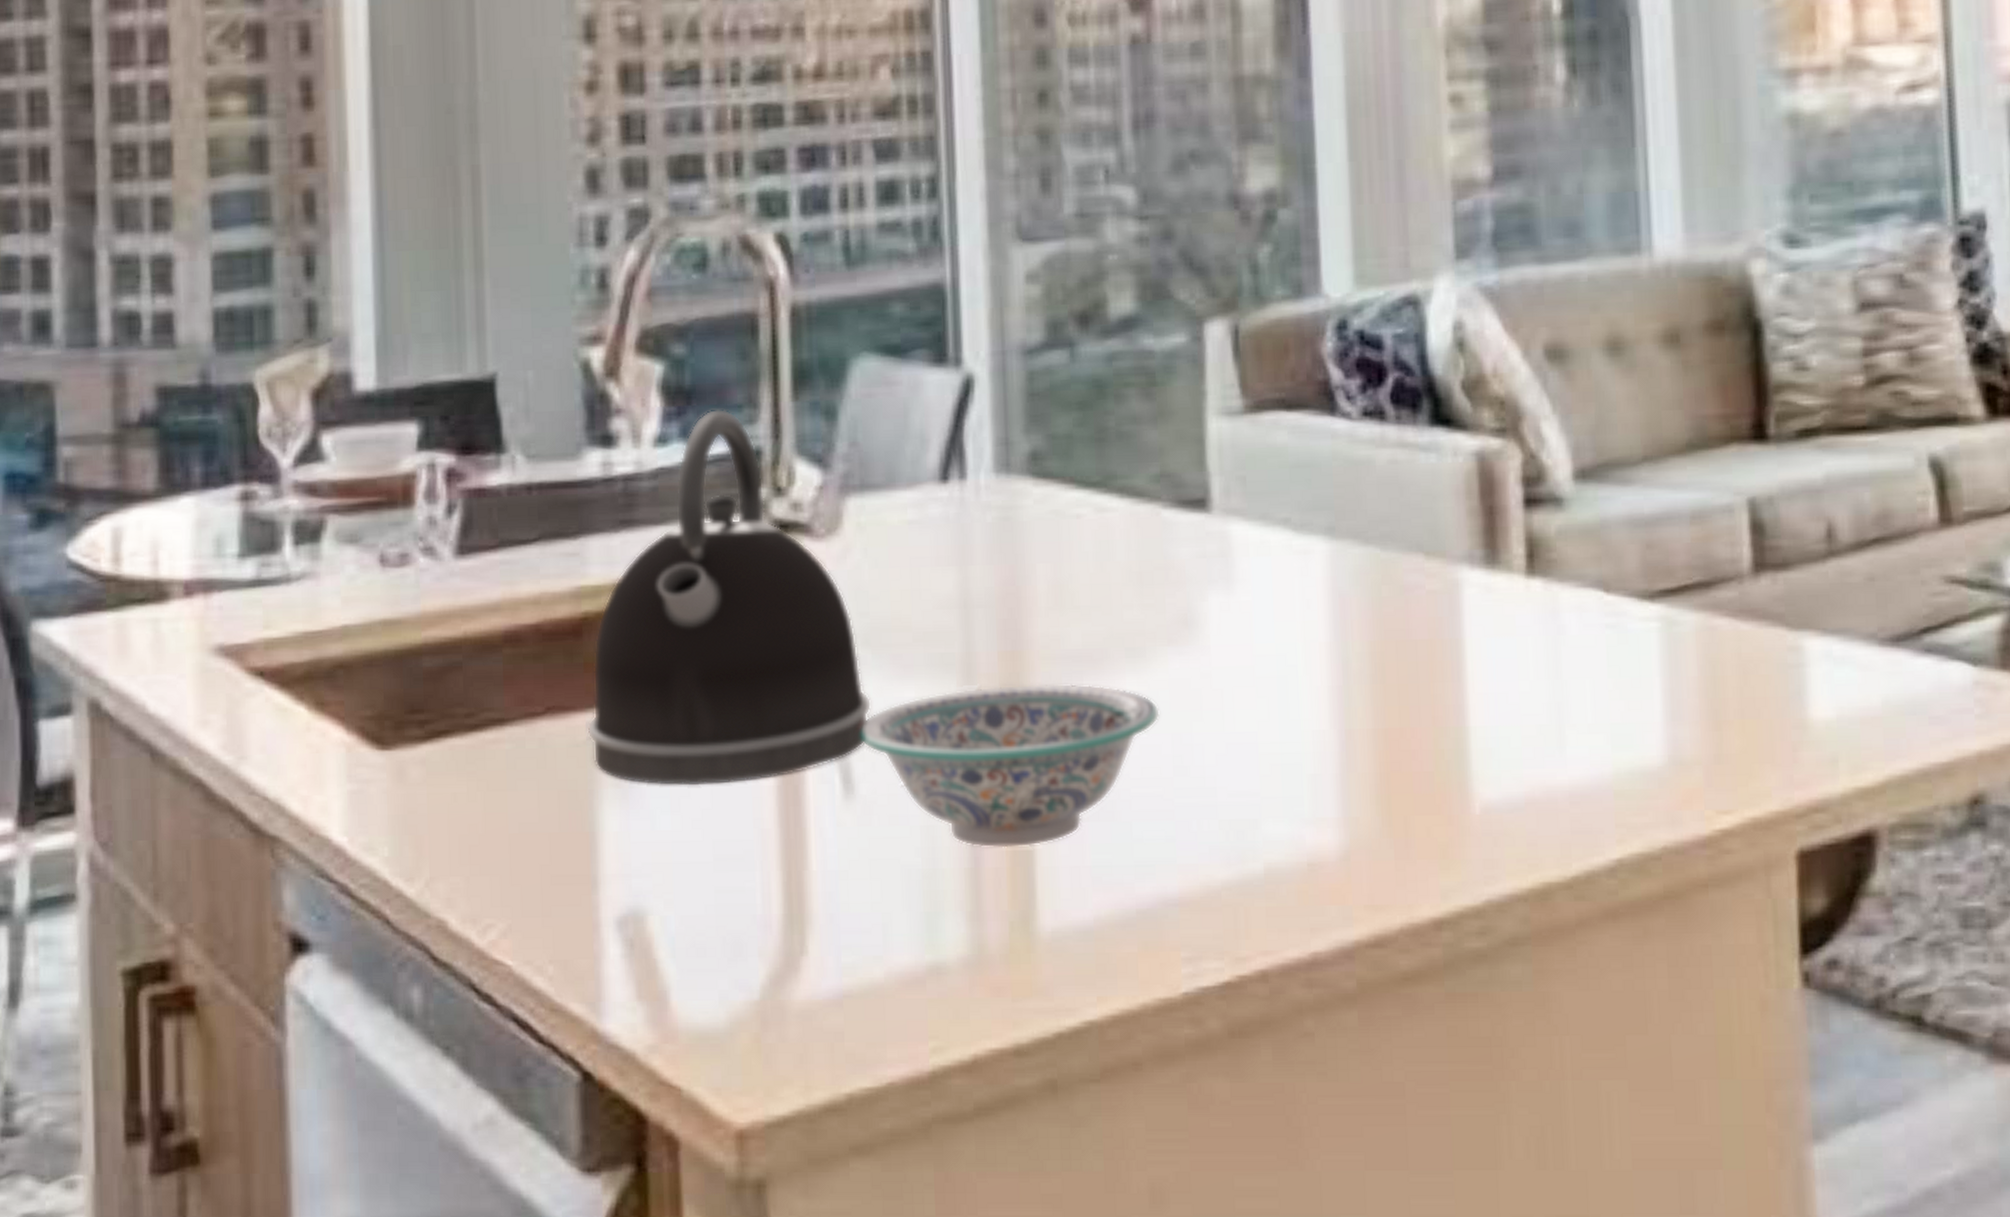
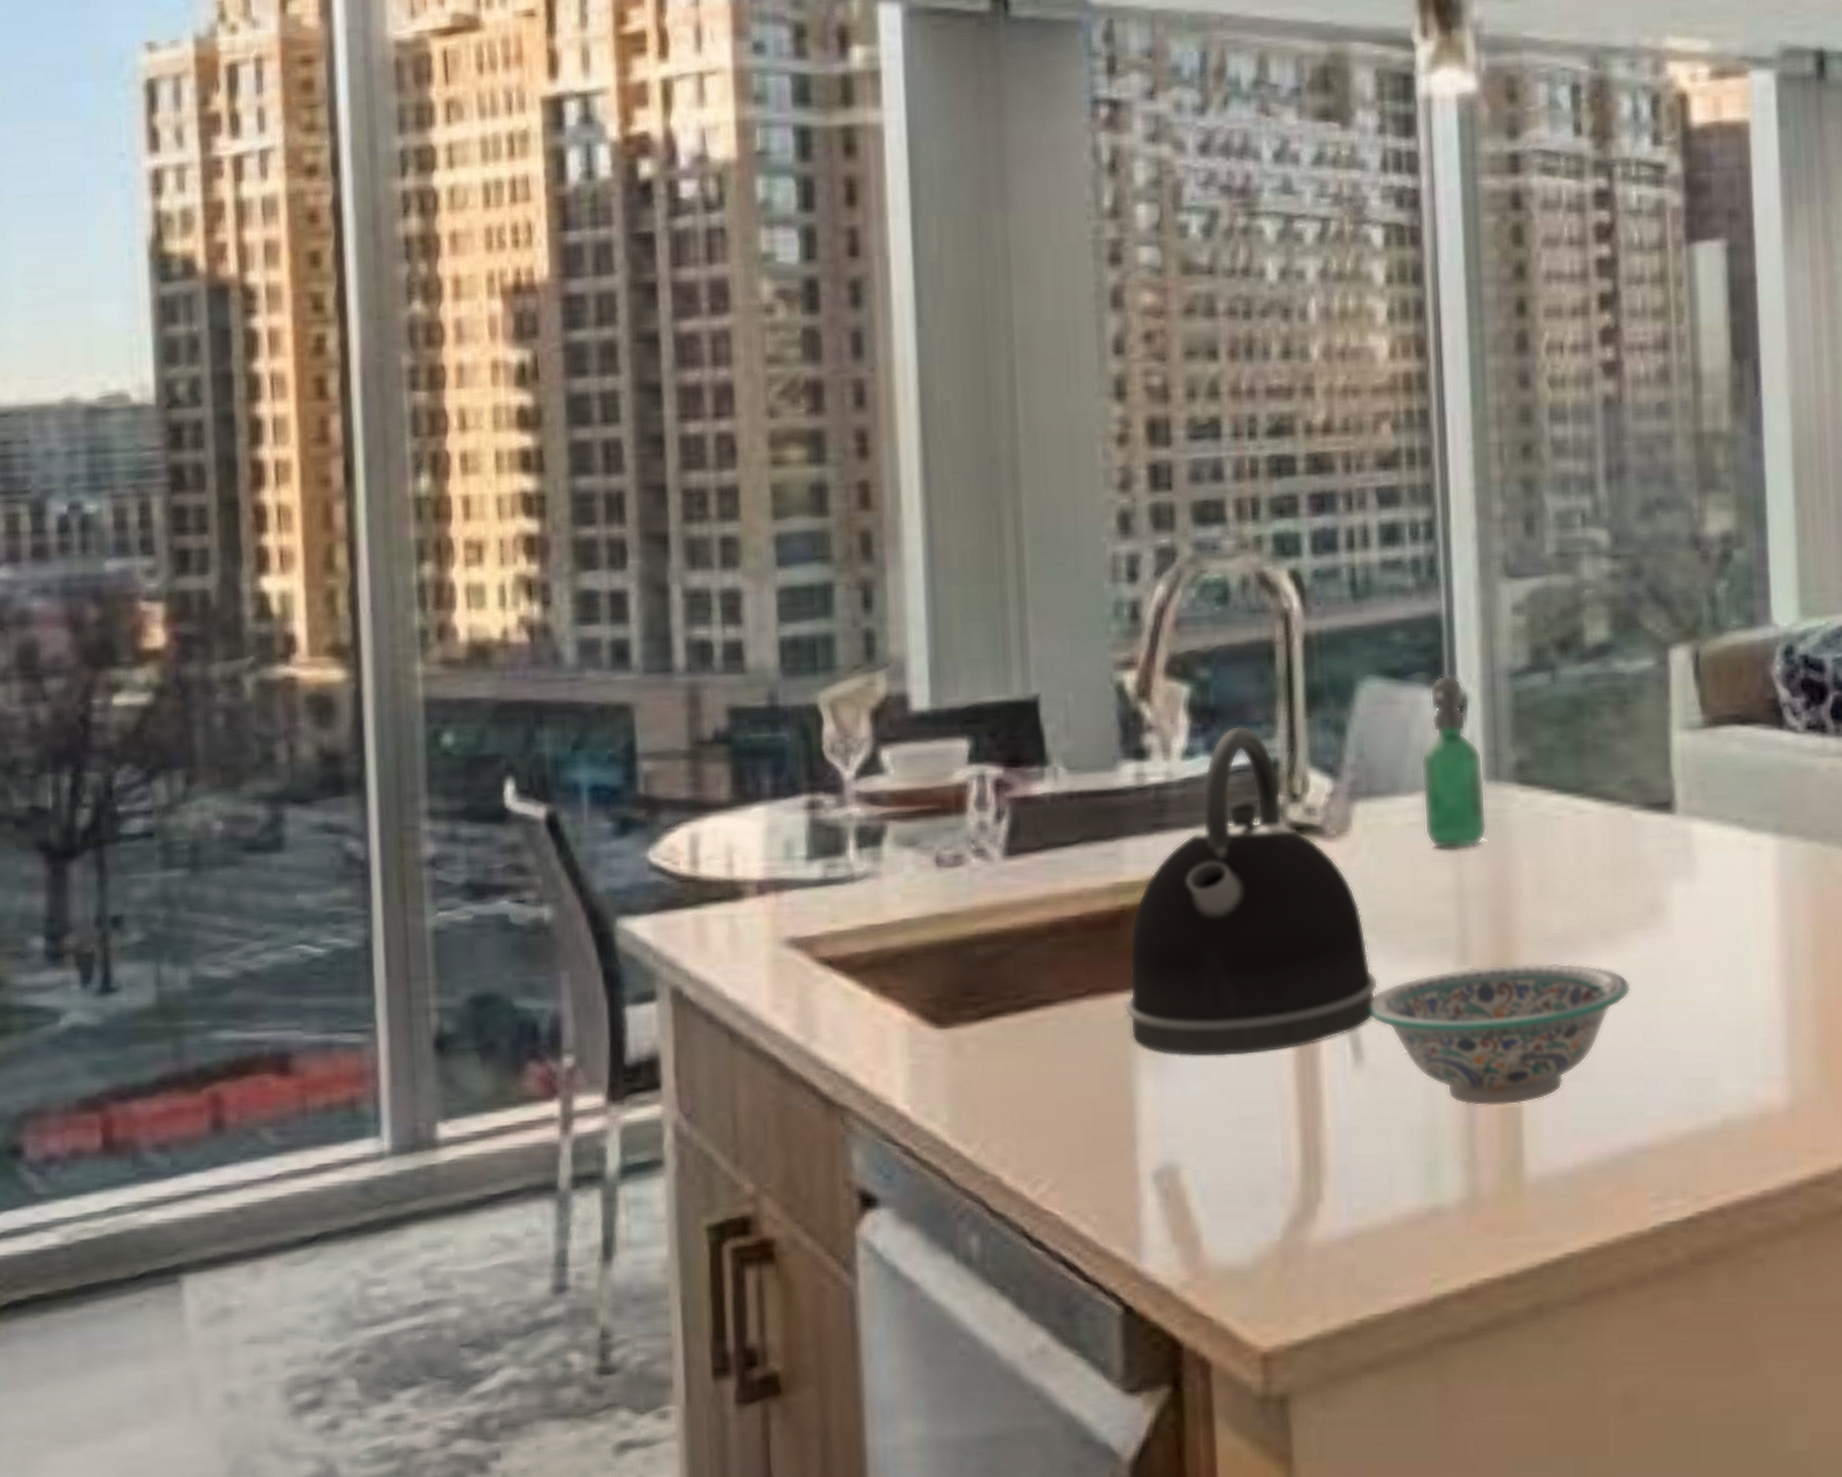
soap dispenser: none [921,352,996,552] -> present [1420,675,1487,850]

